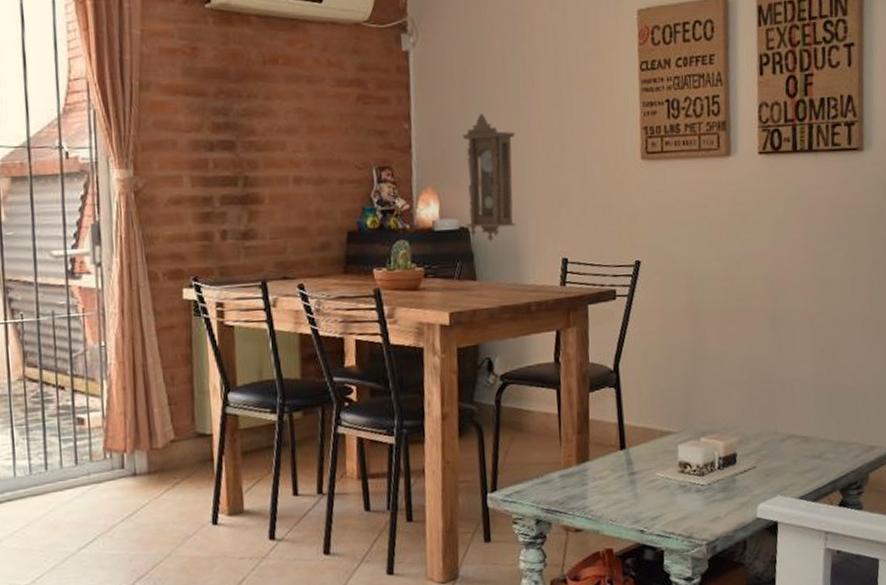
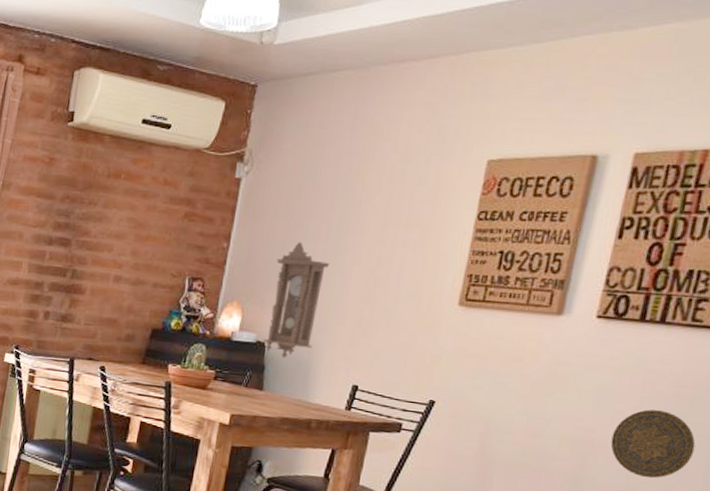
decorative plate: none [793,234,859,301] -> present [610,409,696,479]

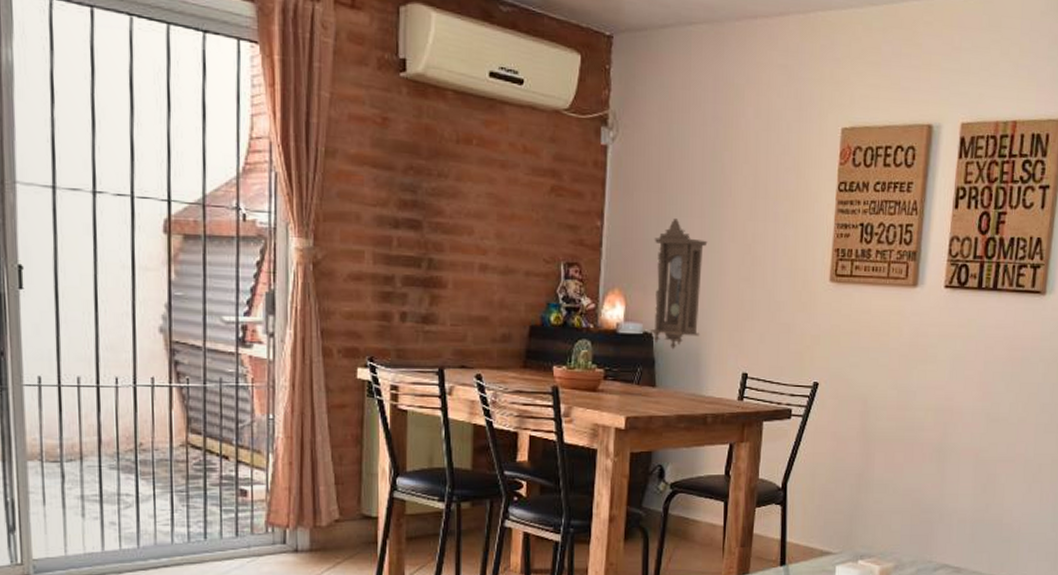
decorative plate: present [610,409,696,479] -> none [965,374,1028,439]

